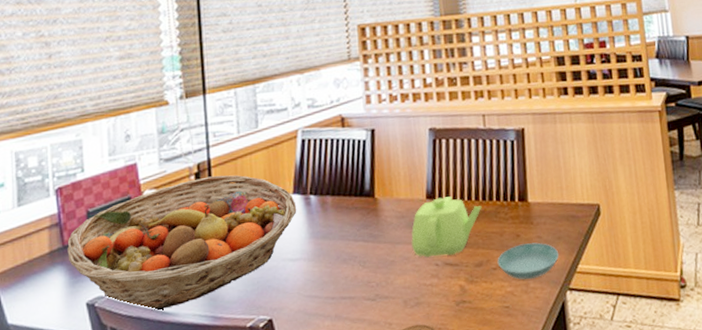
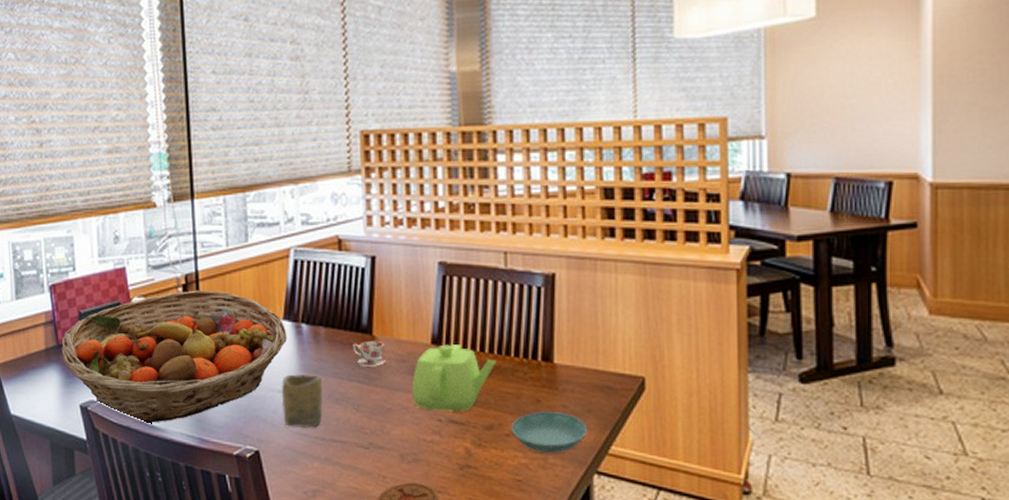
cup: none [292,240,332,292] -> present [281,374,324,429]
teacup: none [356,202,389,227] -> present [352,341,387,367]

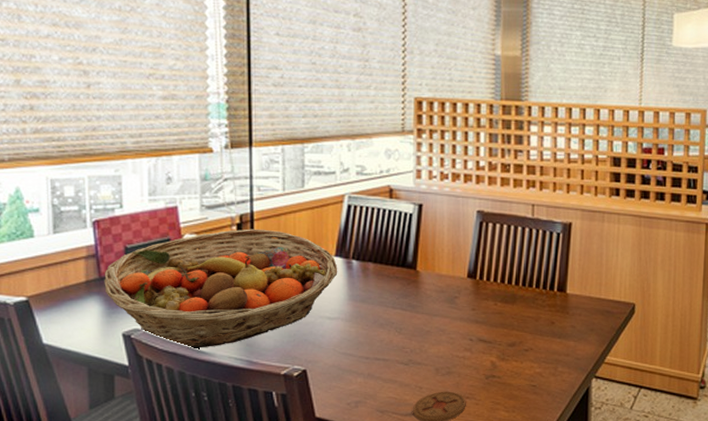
cup: present [281,374,324,429] -> none [330,303,369,350]
teacup: present [352,341,387,367] -> none [397,275,428,297]
teapot: present [412,344,497,413] -> none [448,278,521,333]
saucer: present [511,411,588,454] -> none [530,331,590,364]

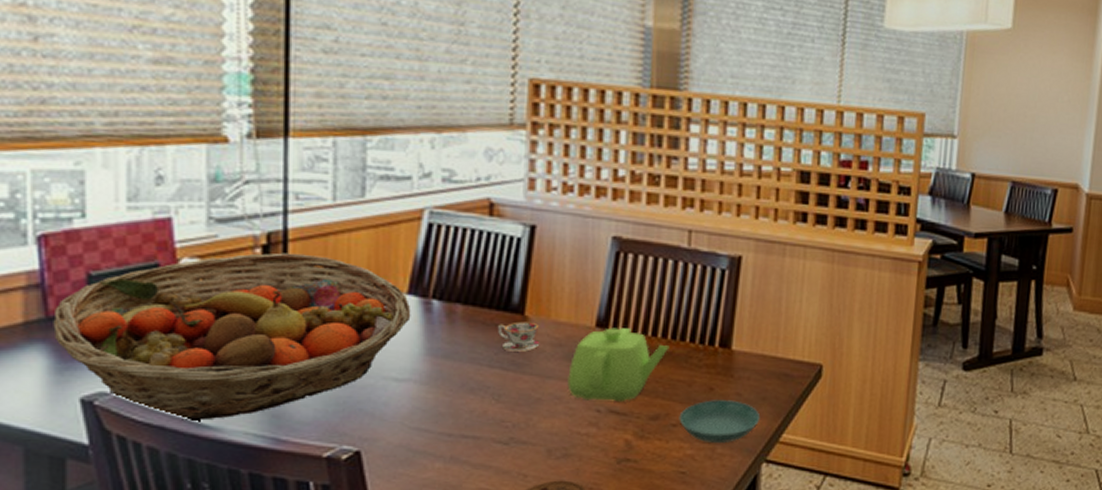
teacup: none [397,275,428,297] -> present [497,321,540,352]
teapot: none [448,278,521,333] -> present [567,327,670,402]
saucer: none [530,331,590,364] -> present [679,400,761,444]

